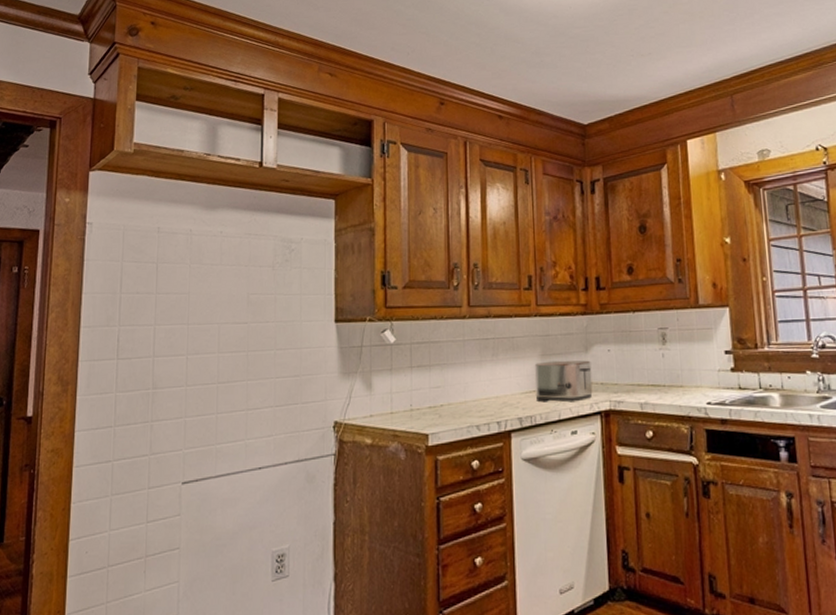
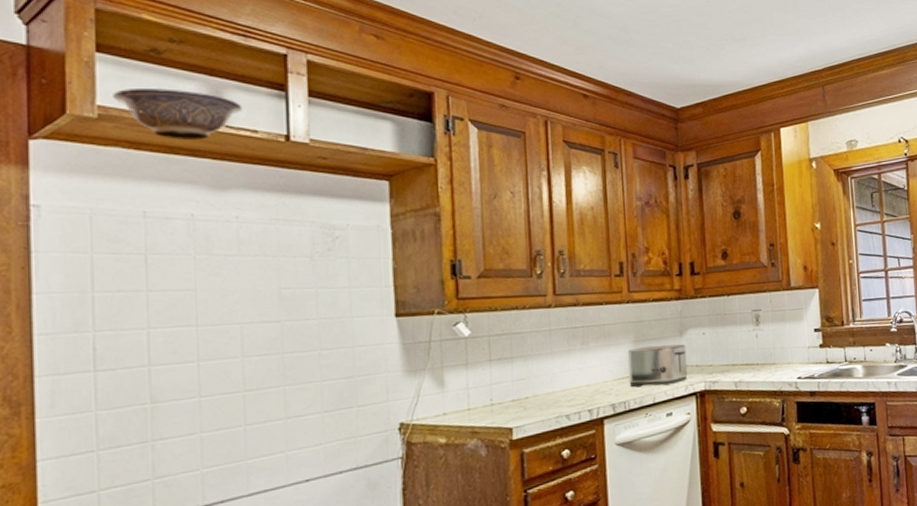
decorative bowl: none [144,127,231,168] -> present [112,88,243,140]

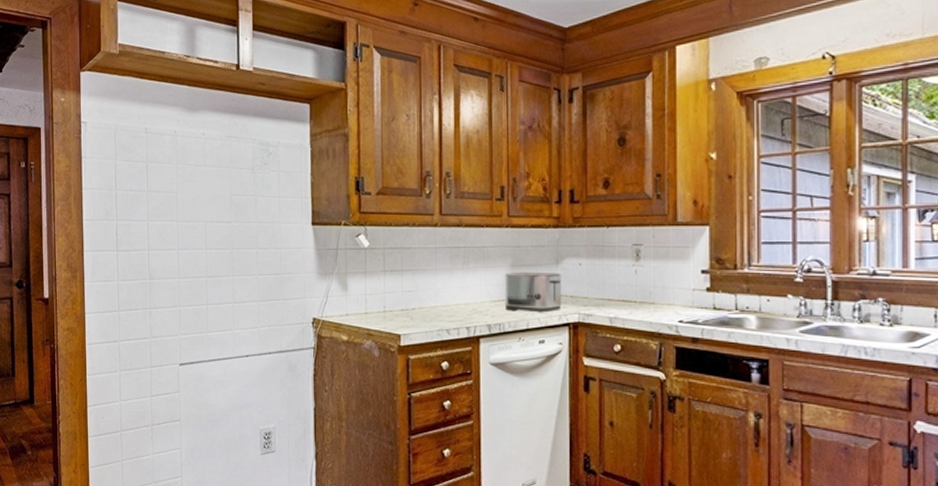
decorative bowl: present [112,88,243,140] -> none [127,28,208,70]

